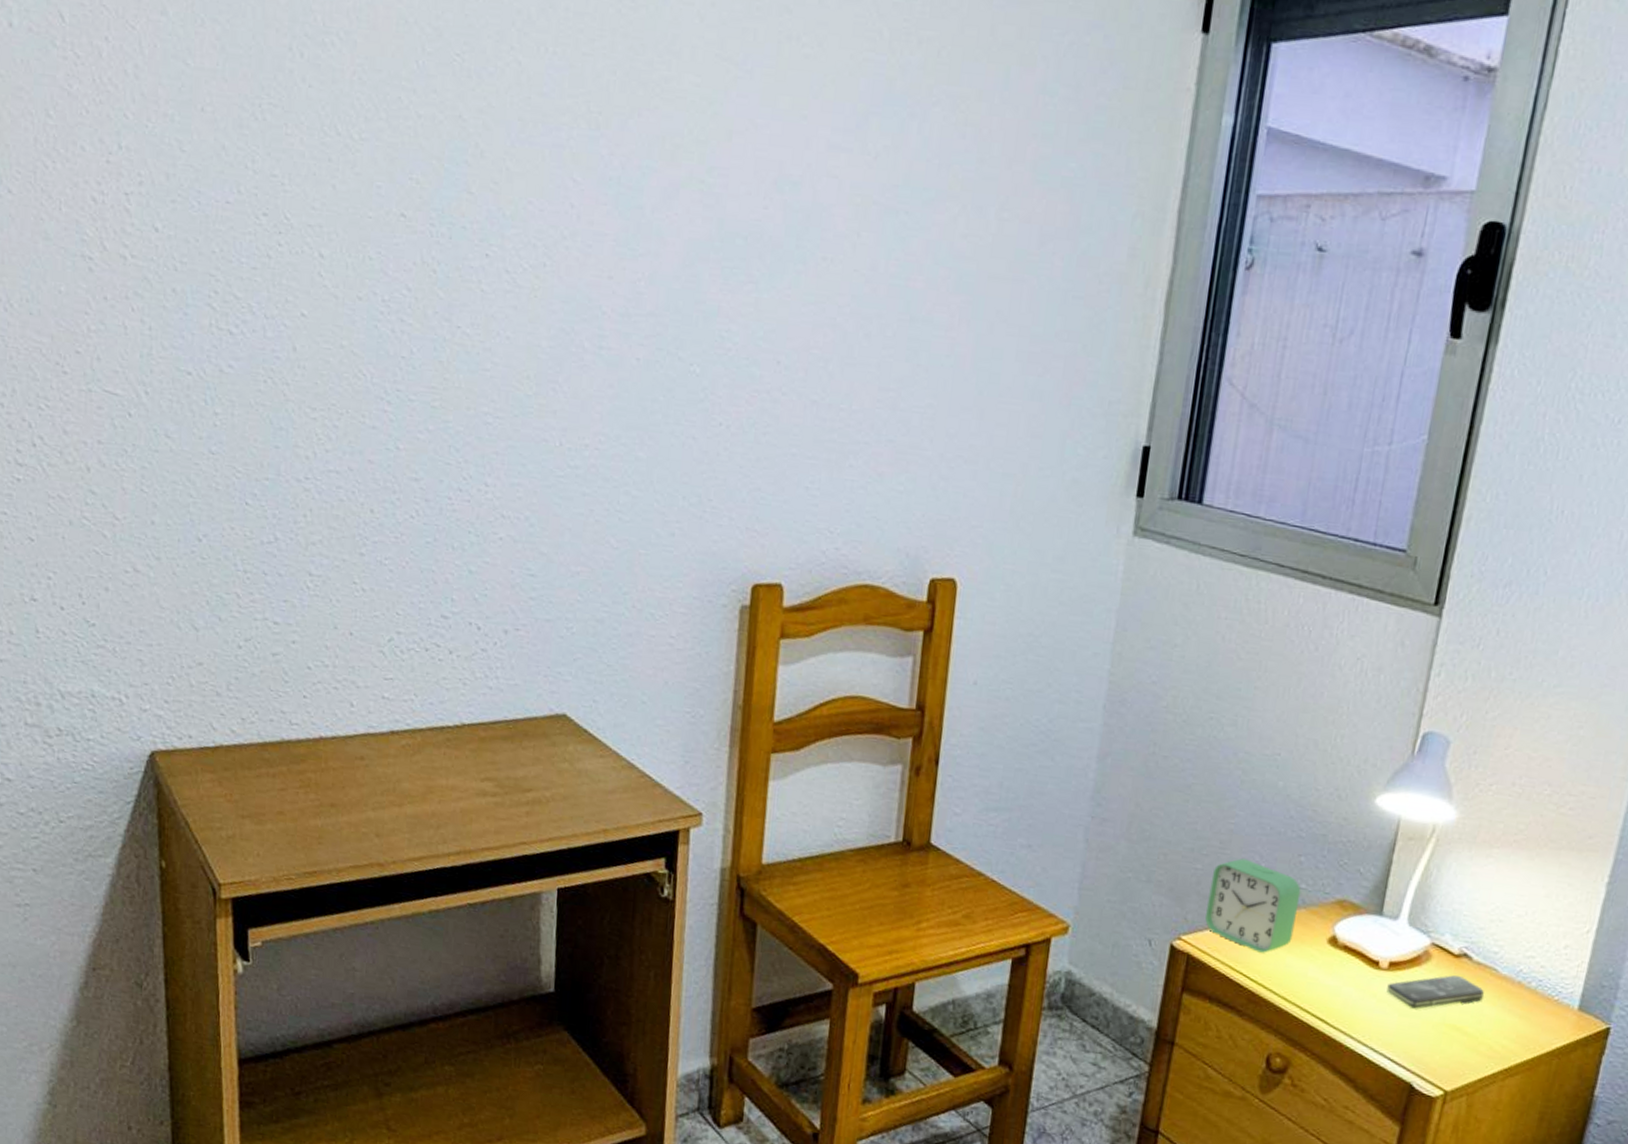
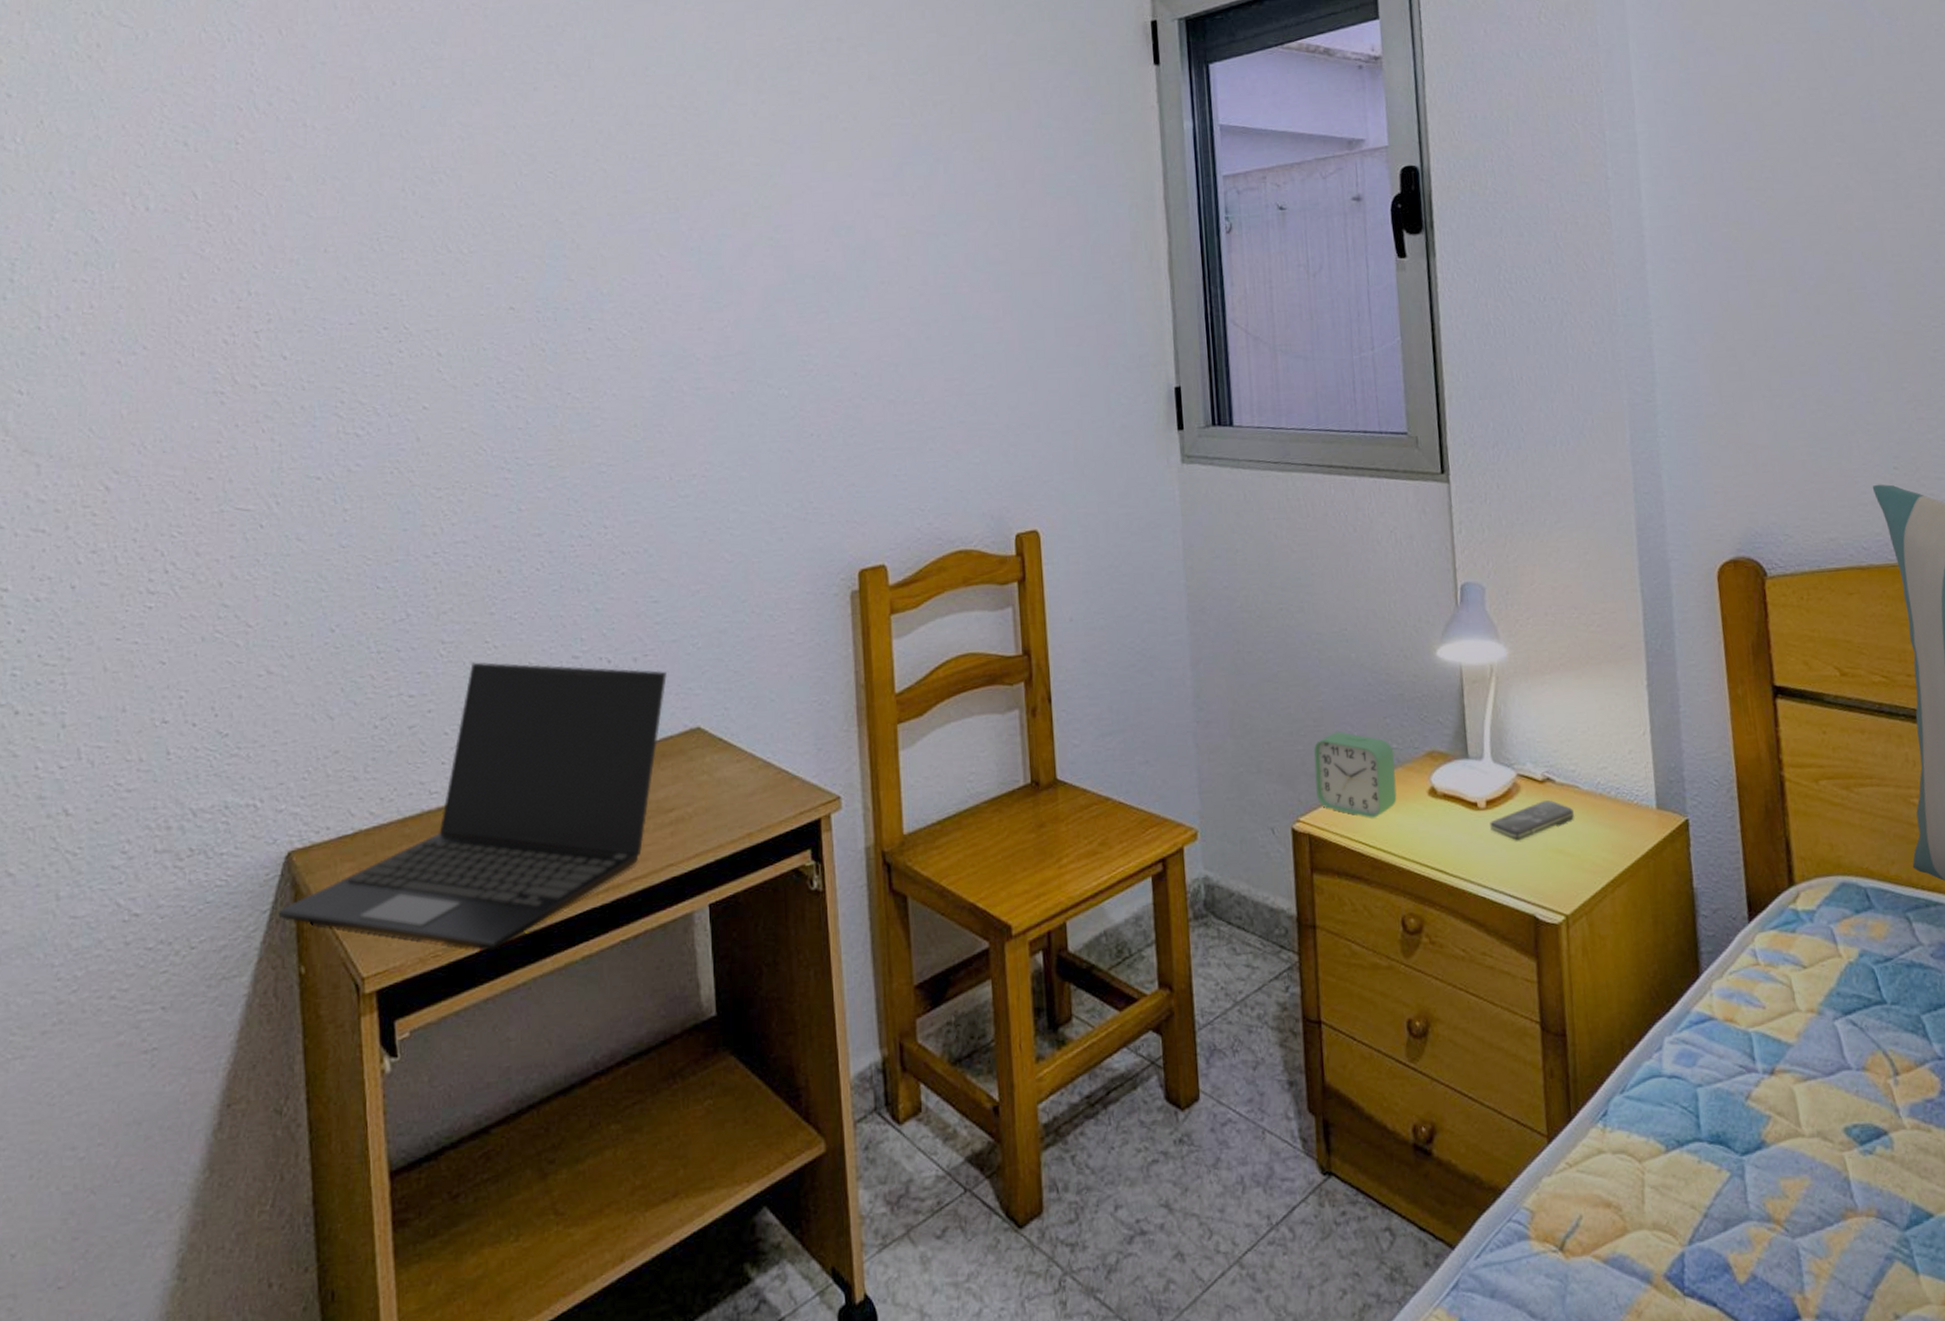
laptop: none [141,601,537,886] -> present [278,662,667,951]

